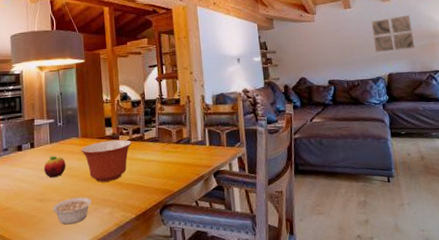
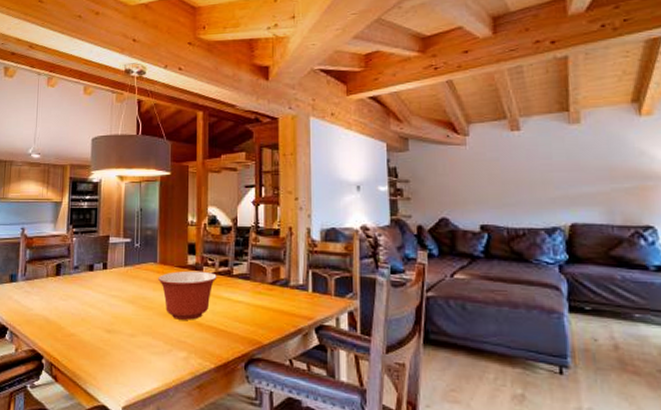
fruit: present [44,156,66,178] -> none [115,281,140,307]
legume: present [52,197,92,225] -> none [121,333,165,365]
wall art: present [371,15,415,52] -> none [549,144,614,193]

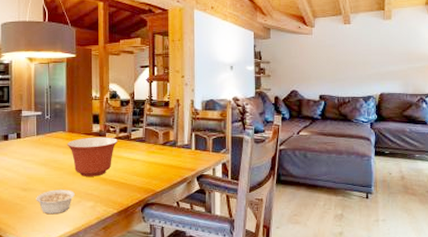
legume: none [121,333,165,365] -> present [36,189,75,215]

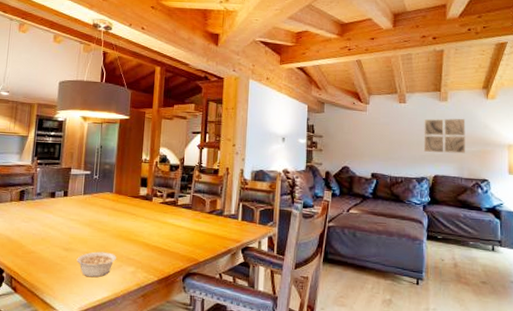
mixing bowl: present [67,137,118,177] -> none [113,200,164,241]
wall art: none [369,35,409,71] -> present [423,118,466,154]

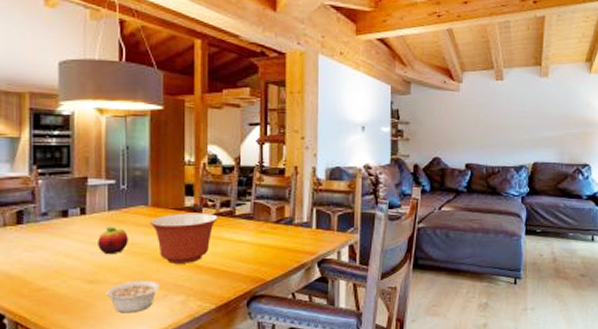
fruit: none [74,207,96,229] -> present [98,227,128,255]
mixing bowl: none [113,200,164,241] -> present [150,212,218,264]
wall art: present [423,118,466,154] -> none [522,96,567,137]

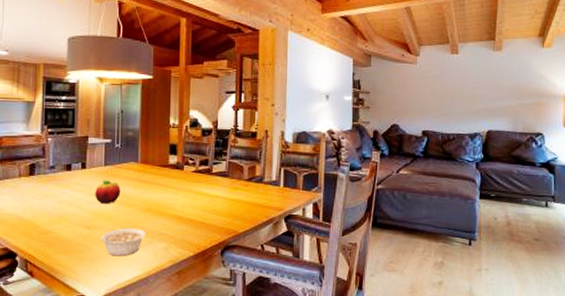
mixing bowl: present [150,212,218,264] -> none [139,169,197,214]

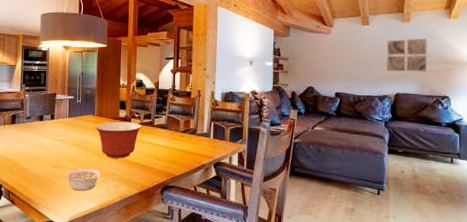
fruit: present [95,180,121,204] -> none [61,129,81,149]
mixing bowl: none [139,169,197,214] -> present [96,121,142,158]
wall art: none [476,69,521,107] -> present [386,38,428,72]

